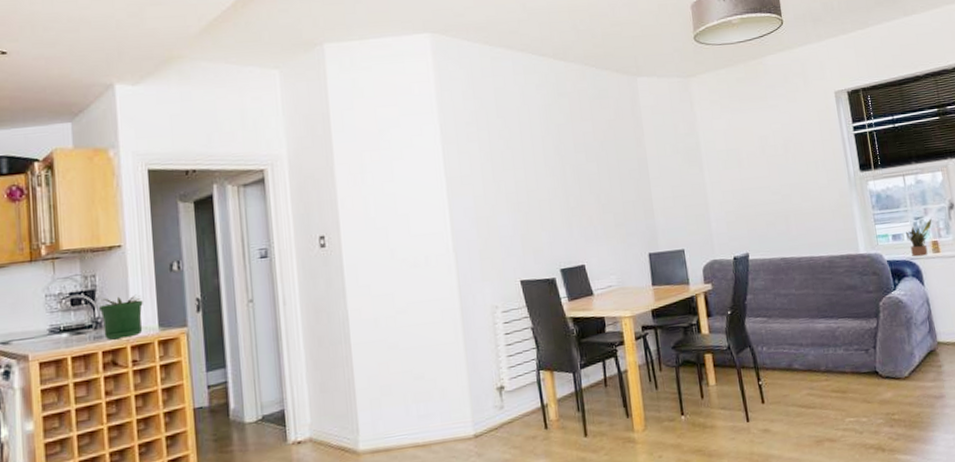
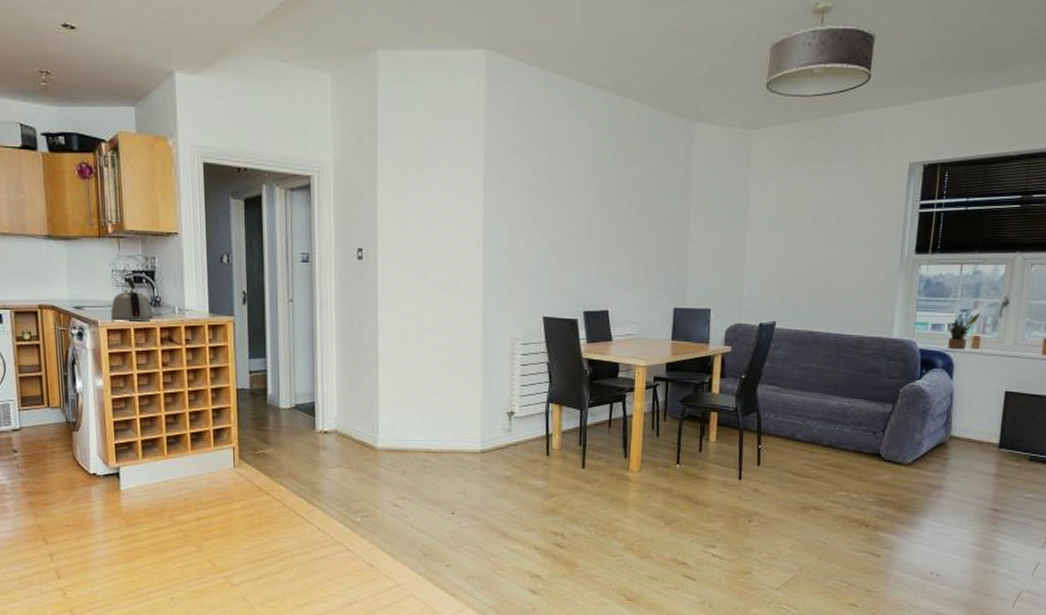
kettle: none [43,301,95,354] -> present [110,277,154,322]
planter: present [99,294,143,340] -> none [158,278,196,319]

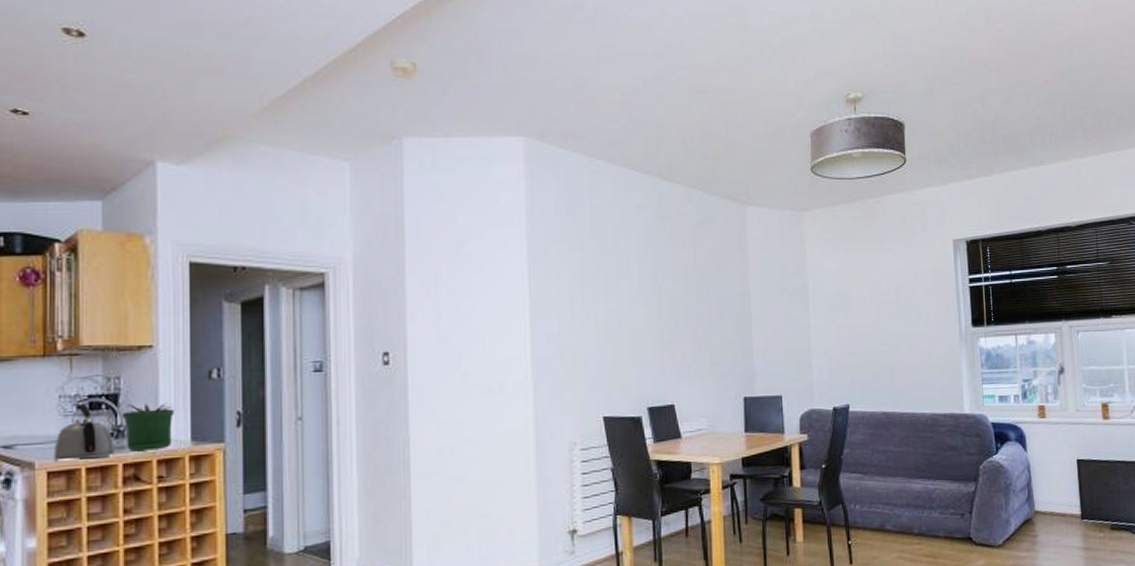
planter: none [158,278,196,319] -> present [123,402,174,452]
potted plant: present [947,313,980,350] -> none [1013,382,1041,421]

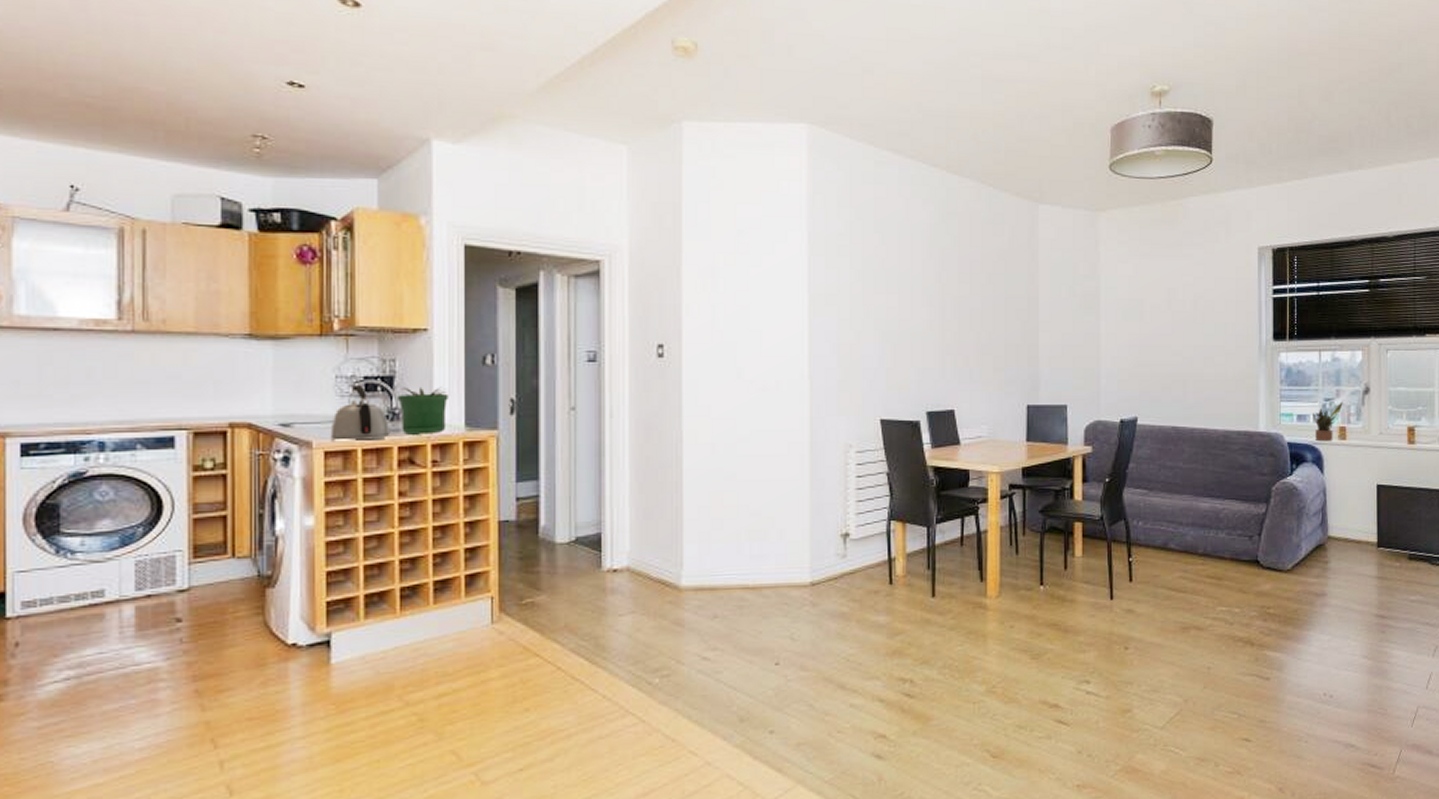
potted plant: none [1013,382,1041,421] -> present [1313,401,1343,442]

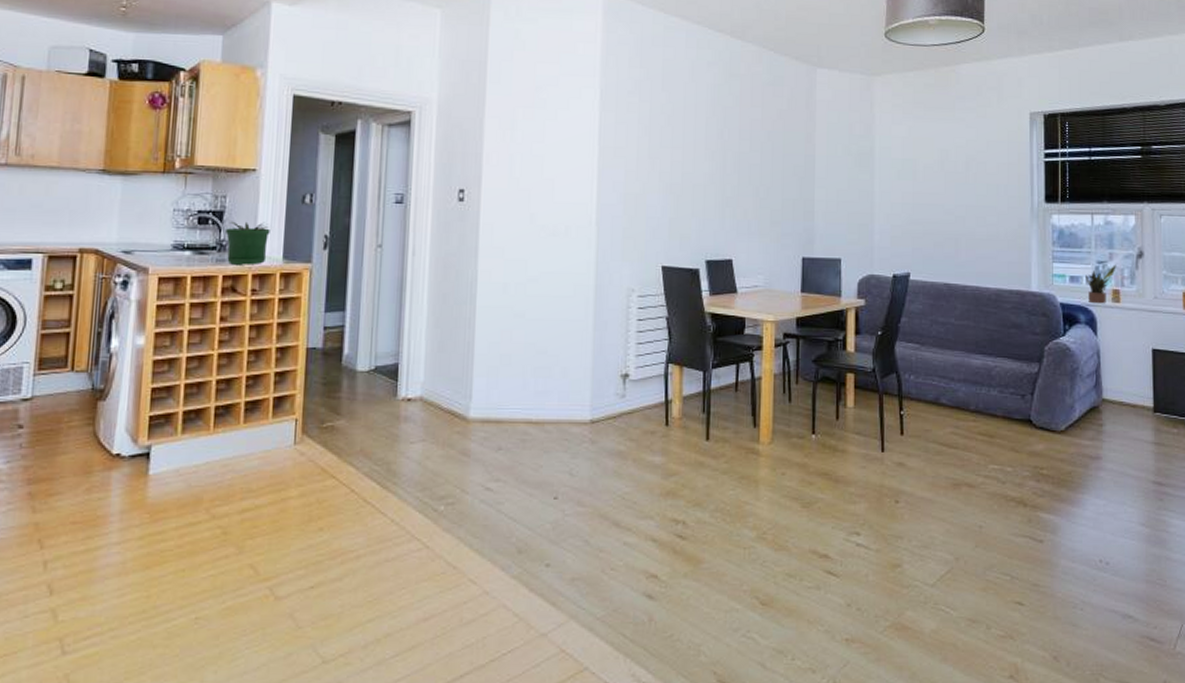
kettle: present [330,385,391,442] -> none [164,218,217,269]

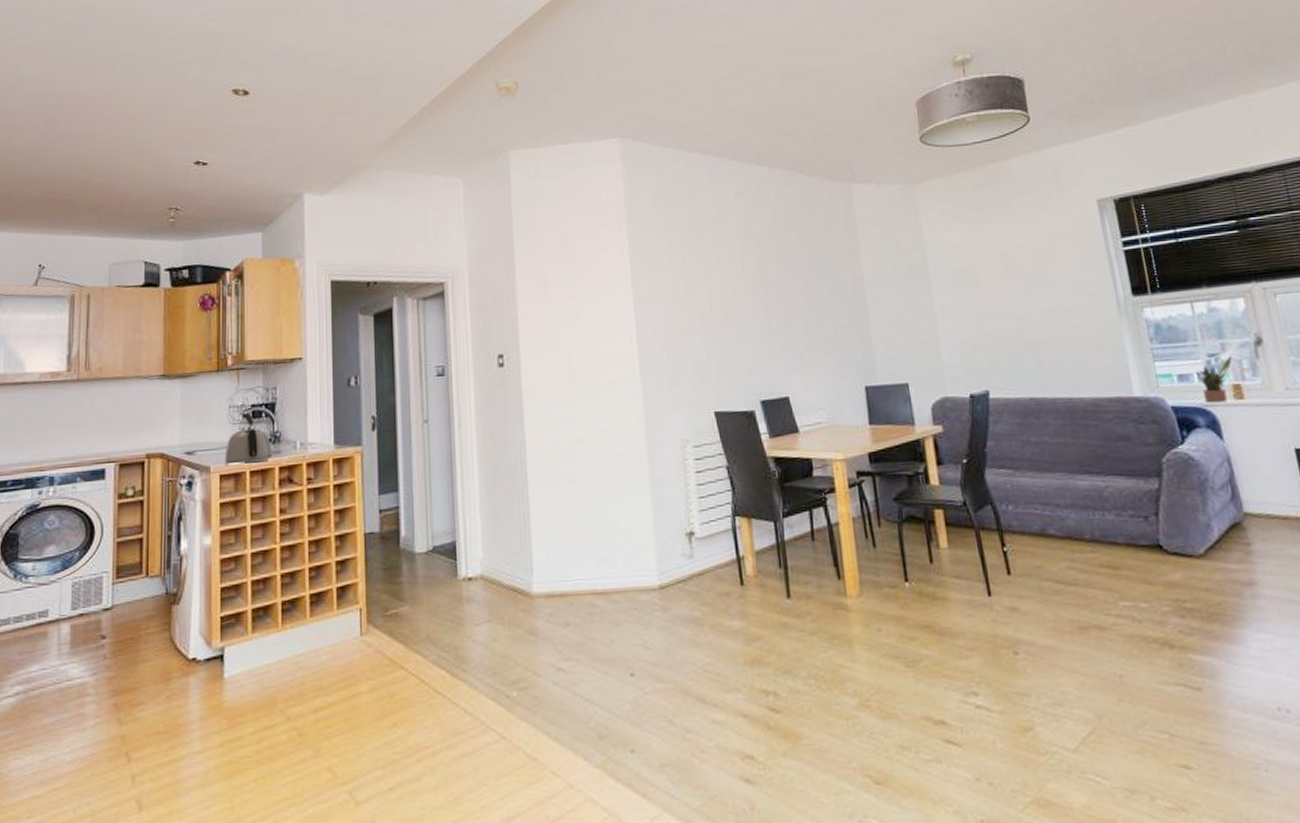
kettle: none [164,218,217,269] -> present [224,413,273,466]
planter: present [226,219,270,266] -> none [279,409,320,456]

